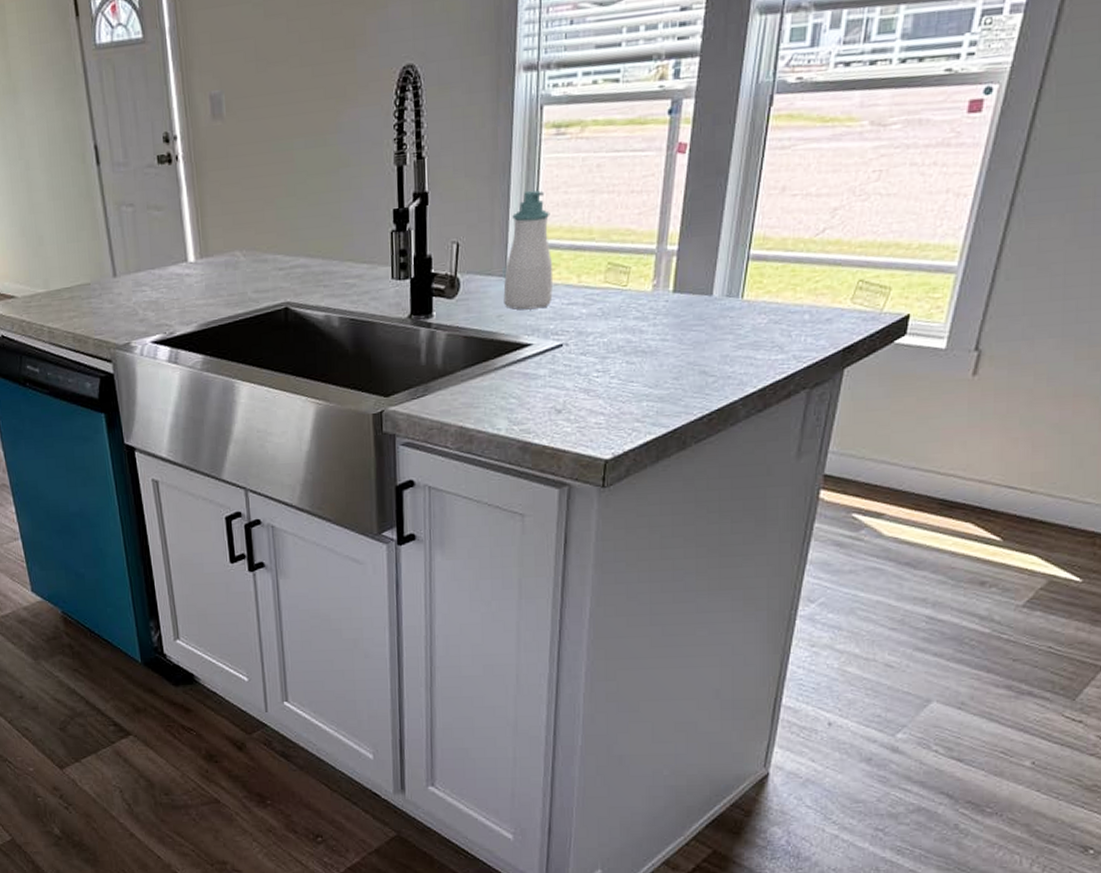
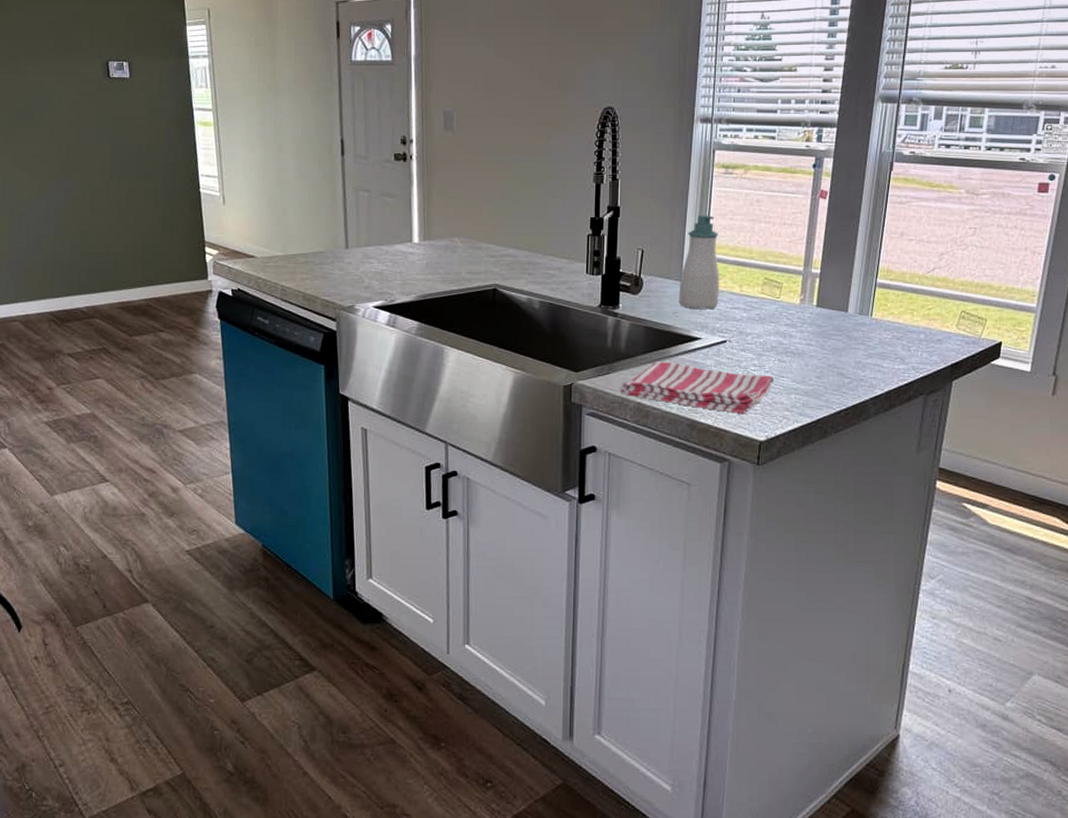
dish towel: none [437,376,622,431] -> present [619,361,775,414]

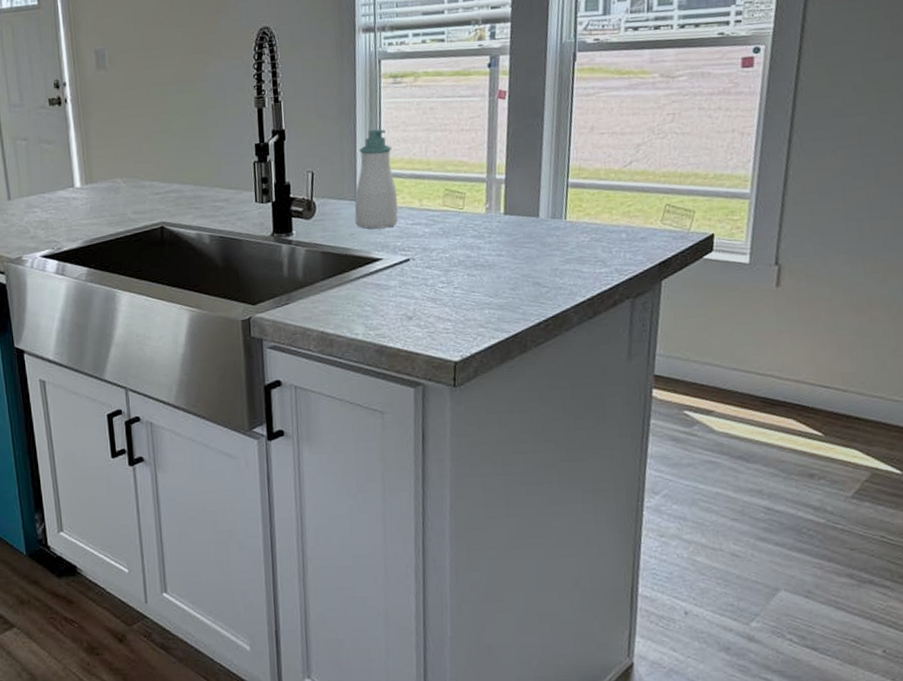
dish towel: present [619,361,775,414] -> none [300,286,465,335]

